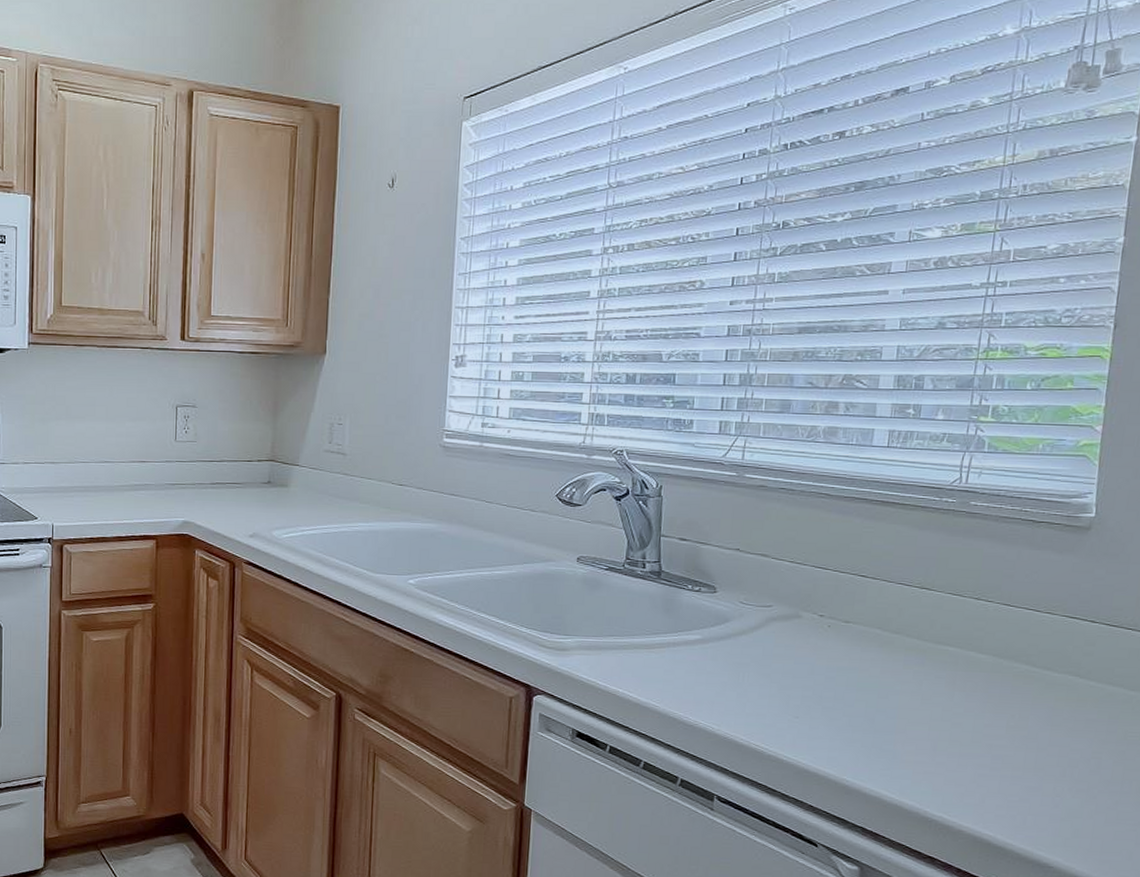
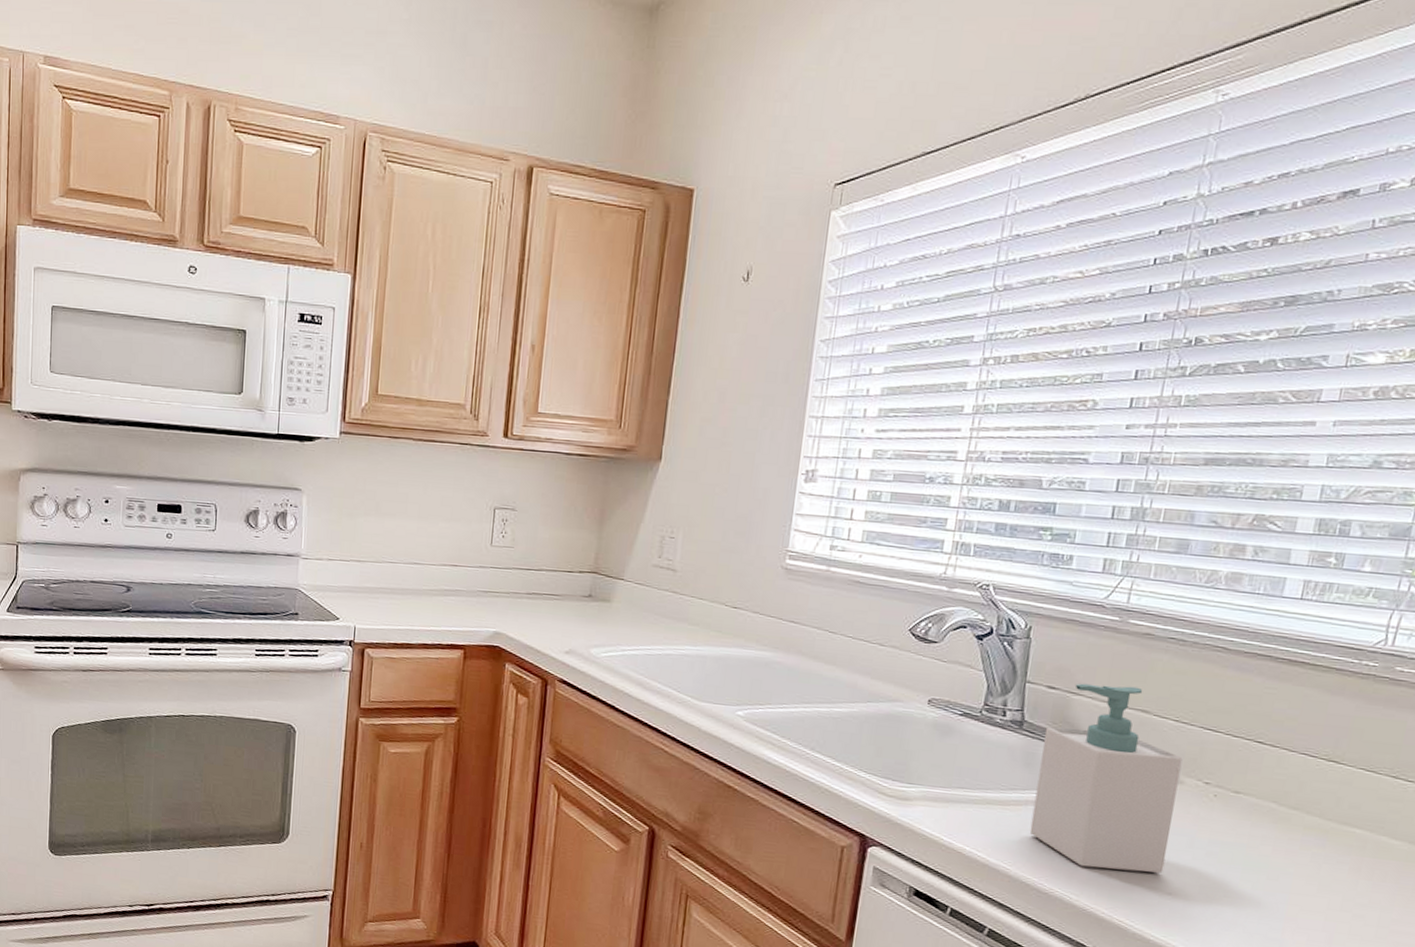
soap bottle: none [673,533,799,700] -> present [1029,683,1183,873]

